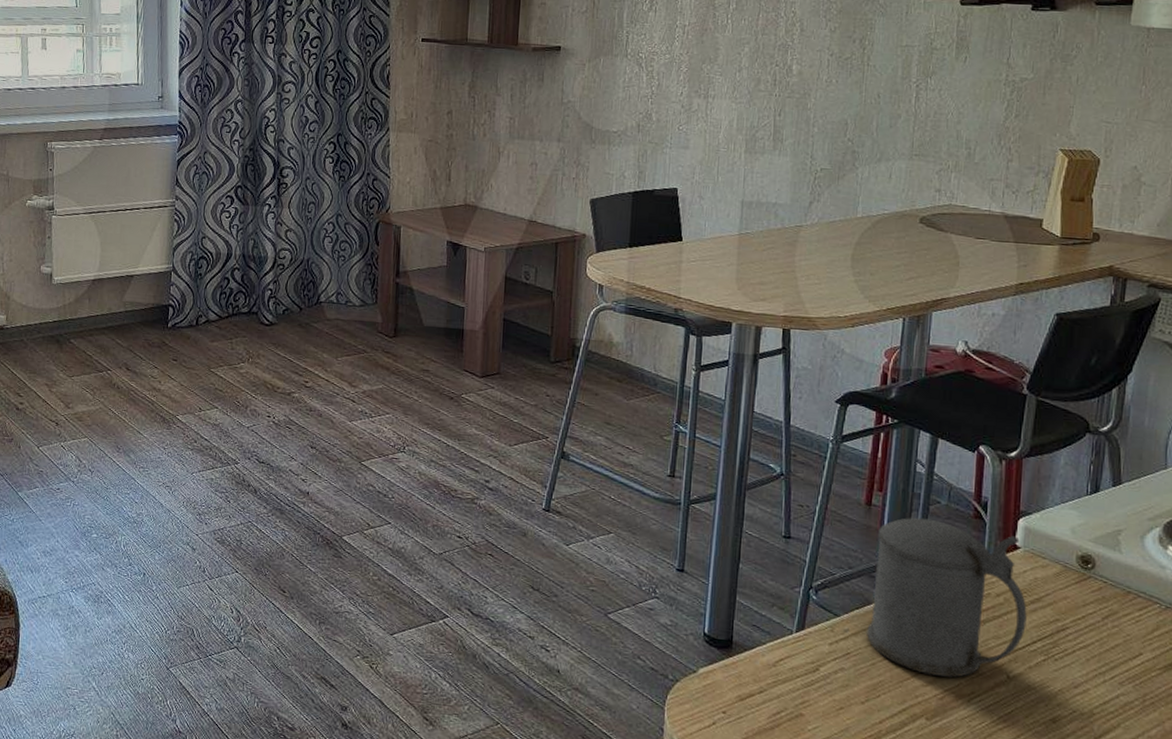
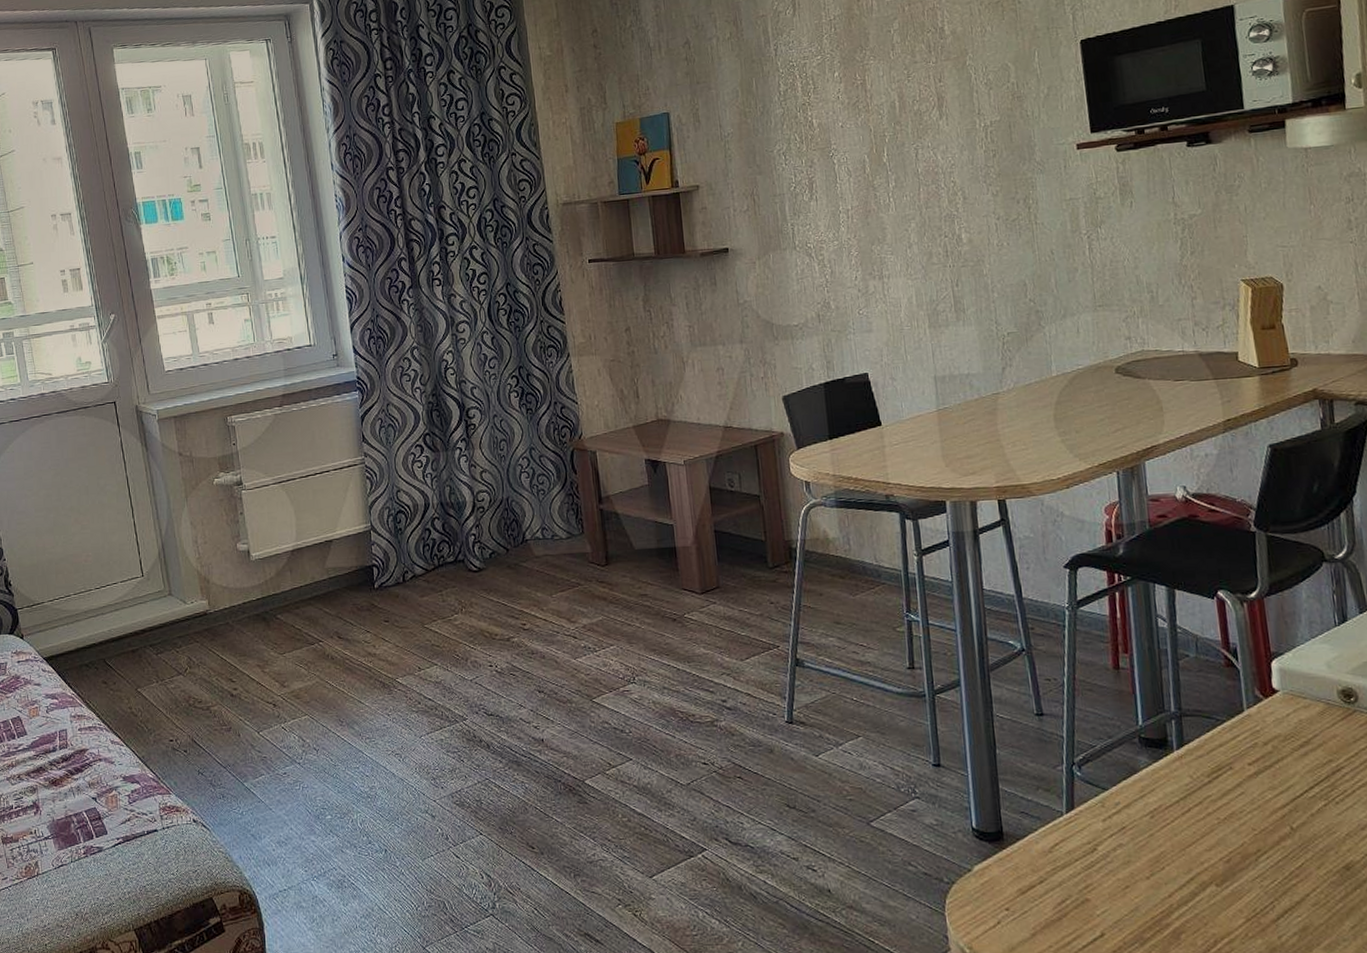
beer stein: present [867,517,1027,678] -> none [1130,674,1300,838]

